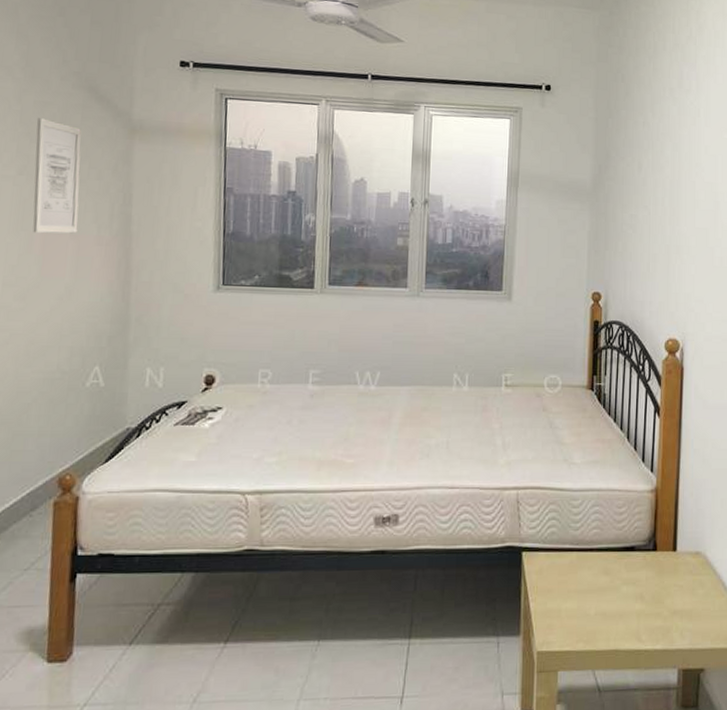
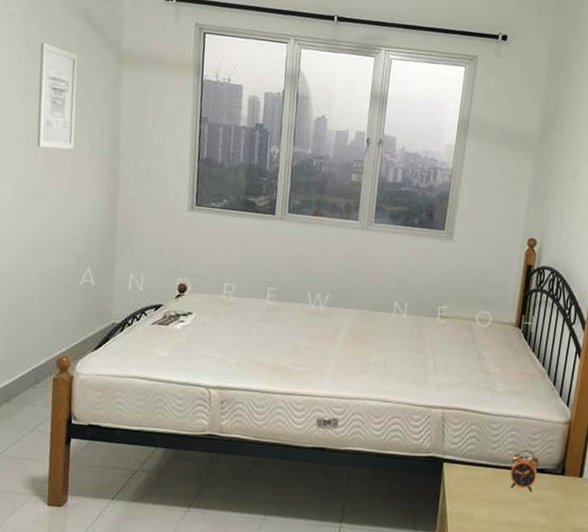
alarm clock: none [597,527,628,575] -> present [510,450,540,492]

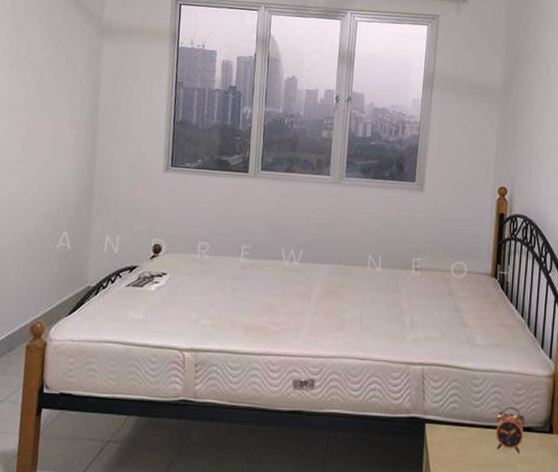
wall art: present [37,42,78,150] -> none [19,19,61,118]

